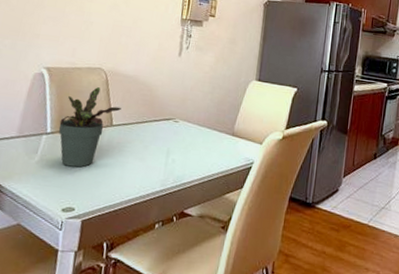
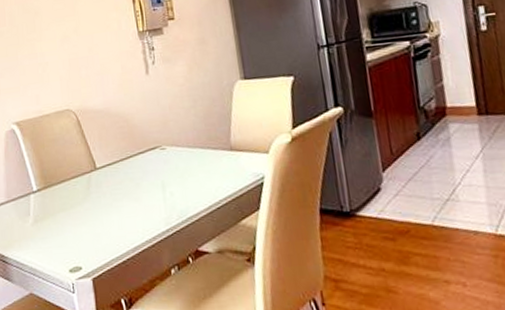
potted plant: present [59,87,121,168] -> none [43,130,101,223]

